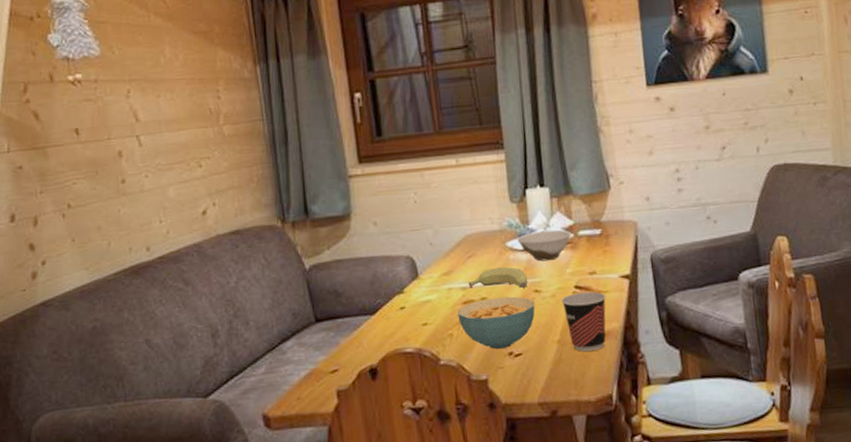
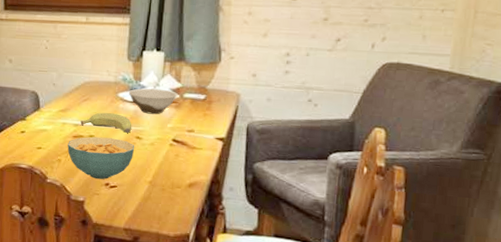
cup: present [561,291,606,352] -> none [159,145,199,196]

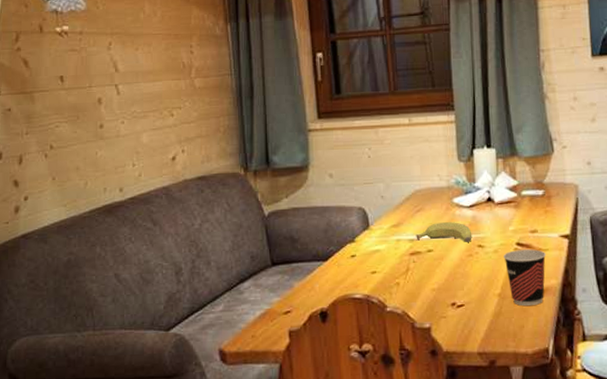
cereal bowl: present [67,136,135,179] -> none [405,250,478,299]
bowl: present [128,88,178,115] -> none [463,189,516,218]
cup: none [159,145,199,196] -> present [503,249,546,307]

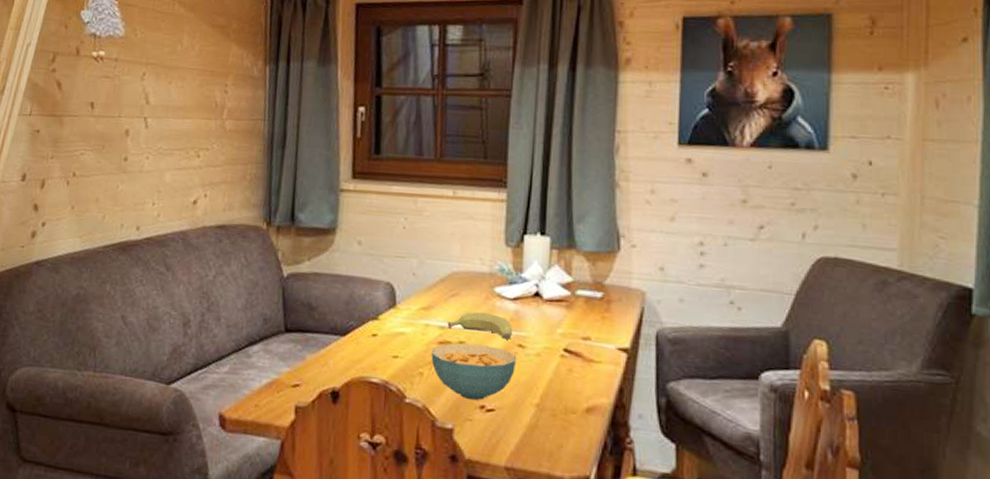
cereal bowl: none [405,250,478,299] -> present [431,343,517,400]
cup: present [503,249,546,307] -> none [547,356,598,424]

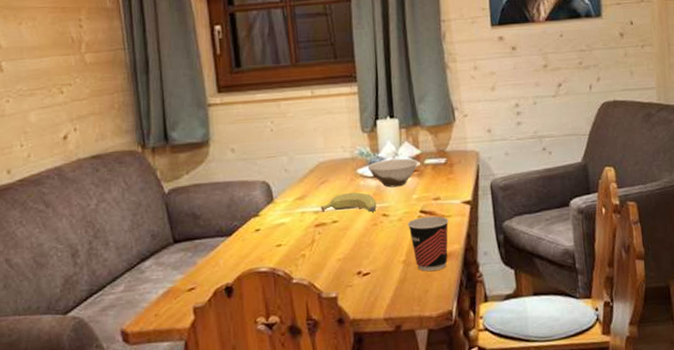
cereal bowl: present [431,343,517,400] -> none [310,220,383,269]
bowl: none [507,282,569,316] -> present [367,158,419,188]
cup: none [547,356,598,424] -> present [407,216,449,272]

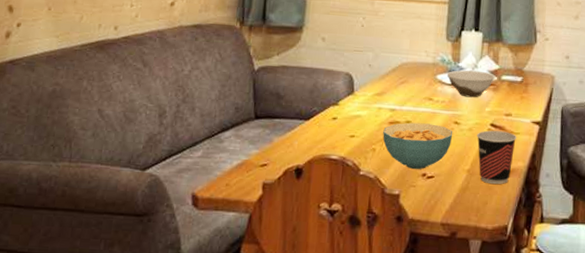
cereal bowl: none [310,220,383,269] -> present [383,122,453,169]
banana: present [321,192,377,212] -> none [397,96,451,118]

